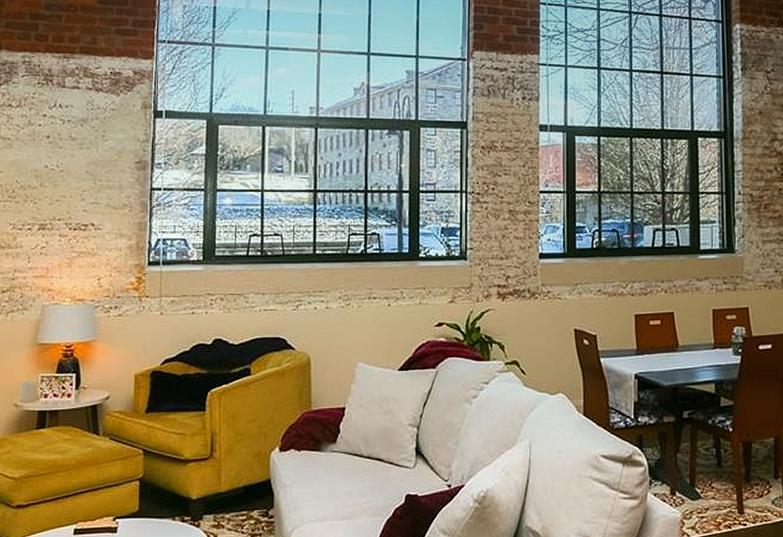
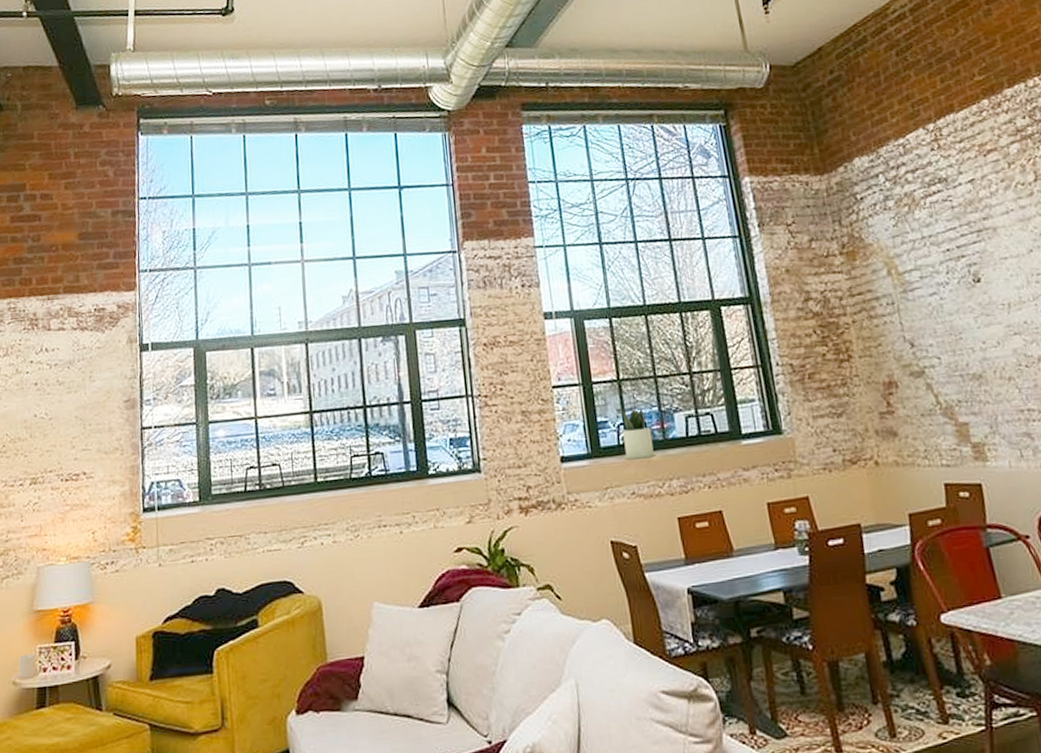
planter: none [595,218,624,262] -> present [620,407,657,460]

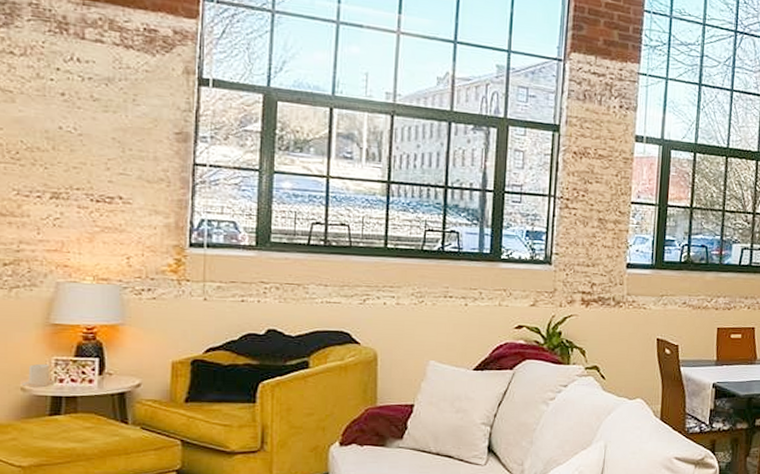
planter: present [620,407,657,460] -> none [682,233,711,277]

